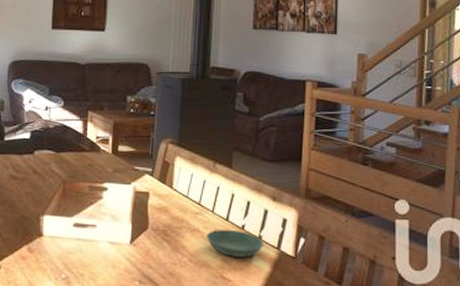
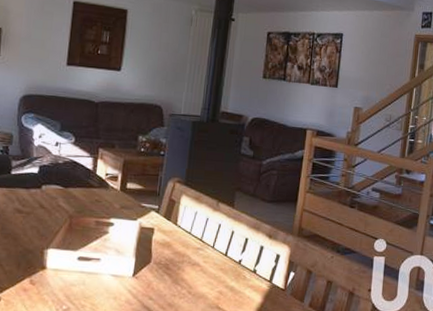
saucer: present [206,229,264,258] -> none [205,263,258,290]

